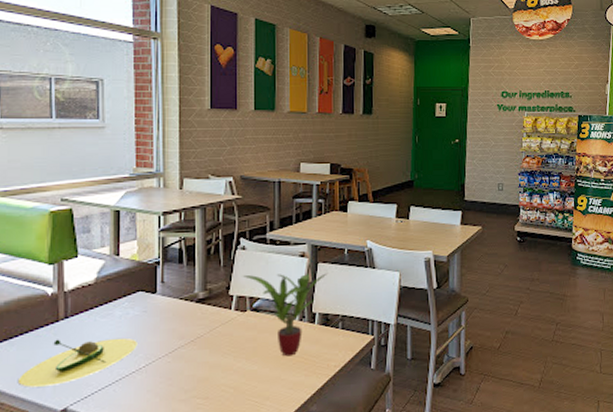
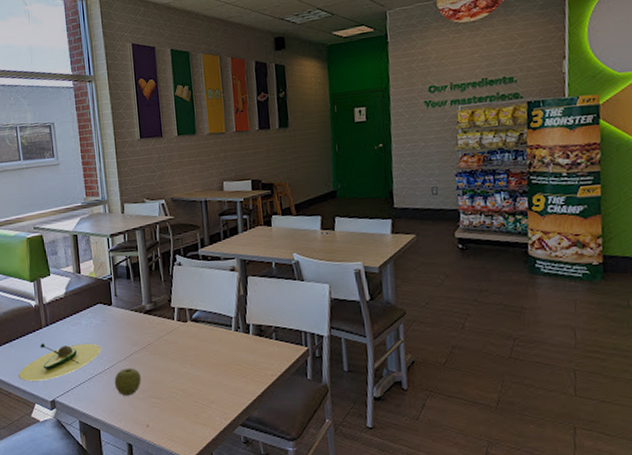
apple: none [150,365,184,398] -> present [114,368,141,396]
potted plant: present [242,273,329,357] -> none [180,286,259,364]

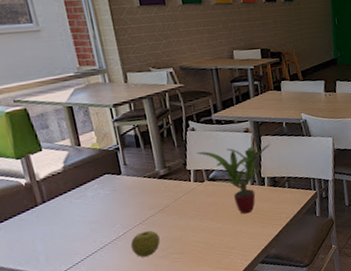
avocado: present [19,343,102,381] -> none [13,213,114,262]
potted plant: none [180,286,259,364] -> present [196,143,272,214]

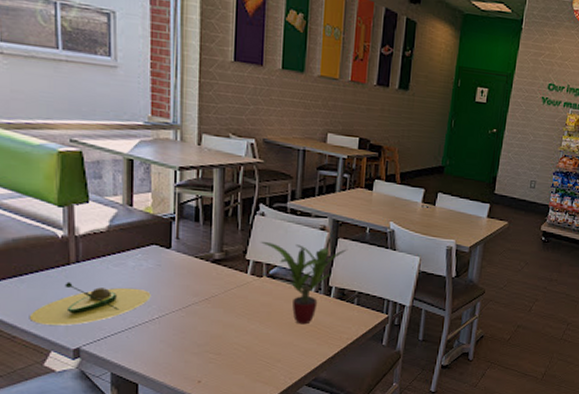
avocado: none [13,213,114,262] -> present [30,282,151,326]
apple: present [130,230,160,258] -> none [163,320,198,349]

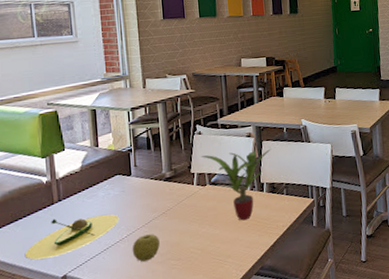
apple: none [163,320,198,349] -> present [132,234,160,262]

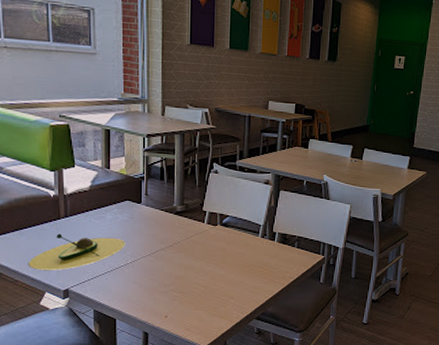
apple: present [132,234,160,262] -> none [136,264,164,289]
potted plant: present [200,149,272,221] -> none [214,196,289,266]

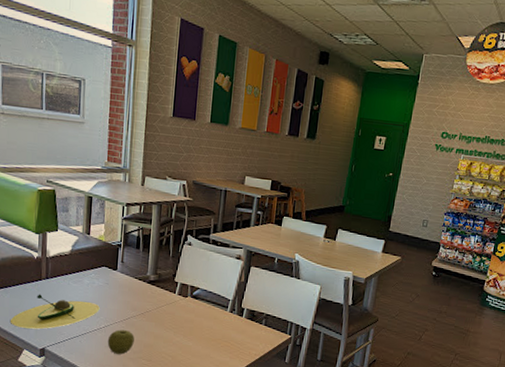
apple: none [136,264,164,289] -> present [107,329,134,354]

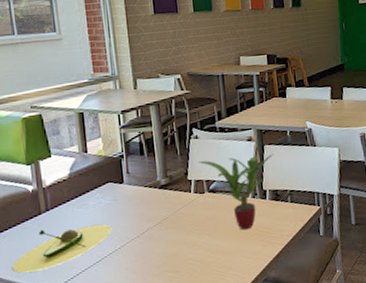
apple: present [107,329,134,354] -> none [126,244,156,275]
potted plant: none [186,267,259,340] -> present [197,153,275,230]

